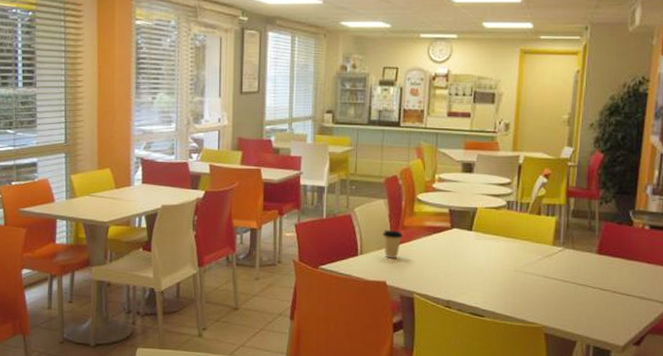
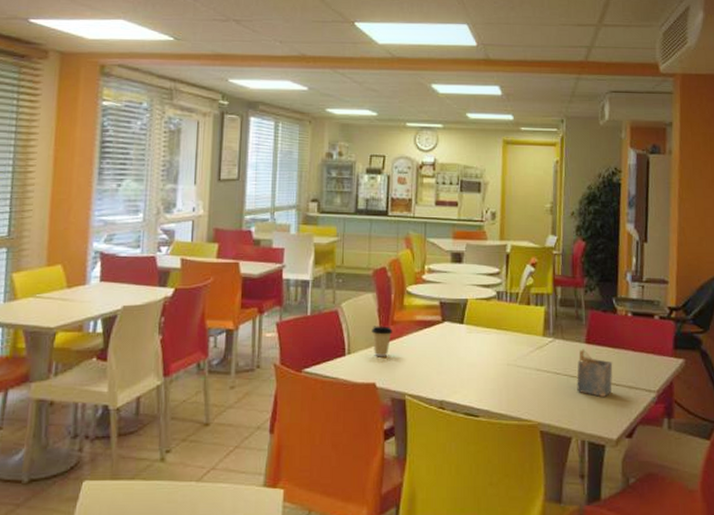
napkin holder: none [585,259,625,307] -> present [577,349,613,398]

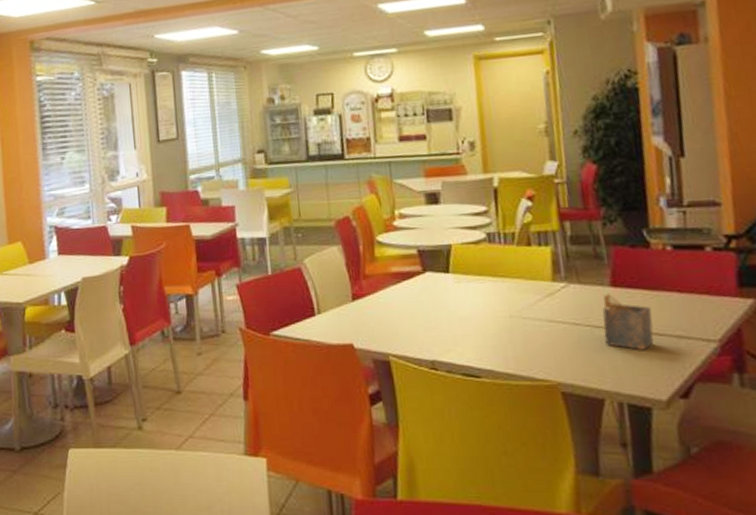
coffee cup: present [372,326,393,357] -> none [341,281,367,316]

